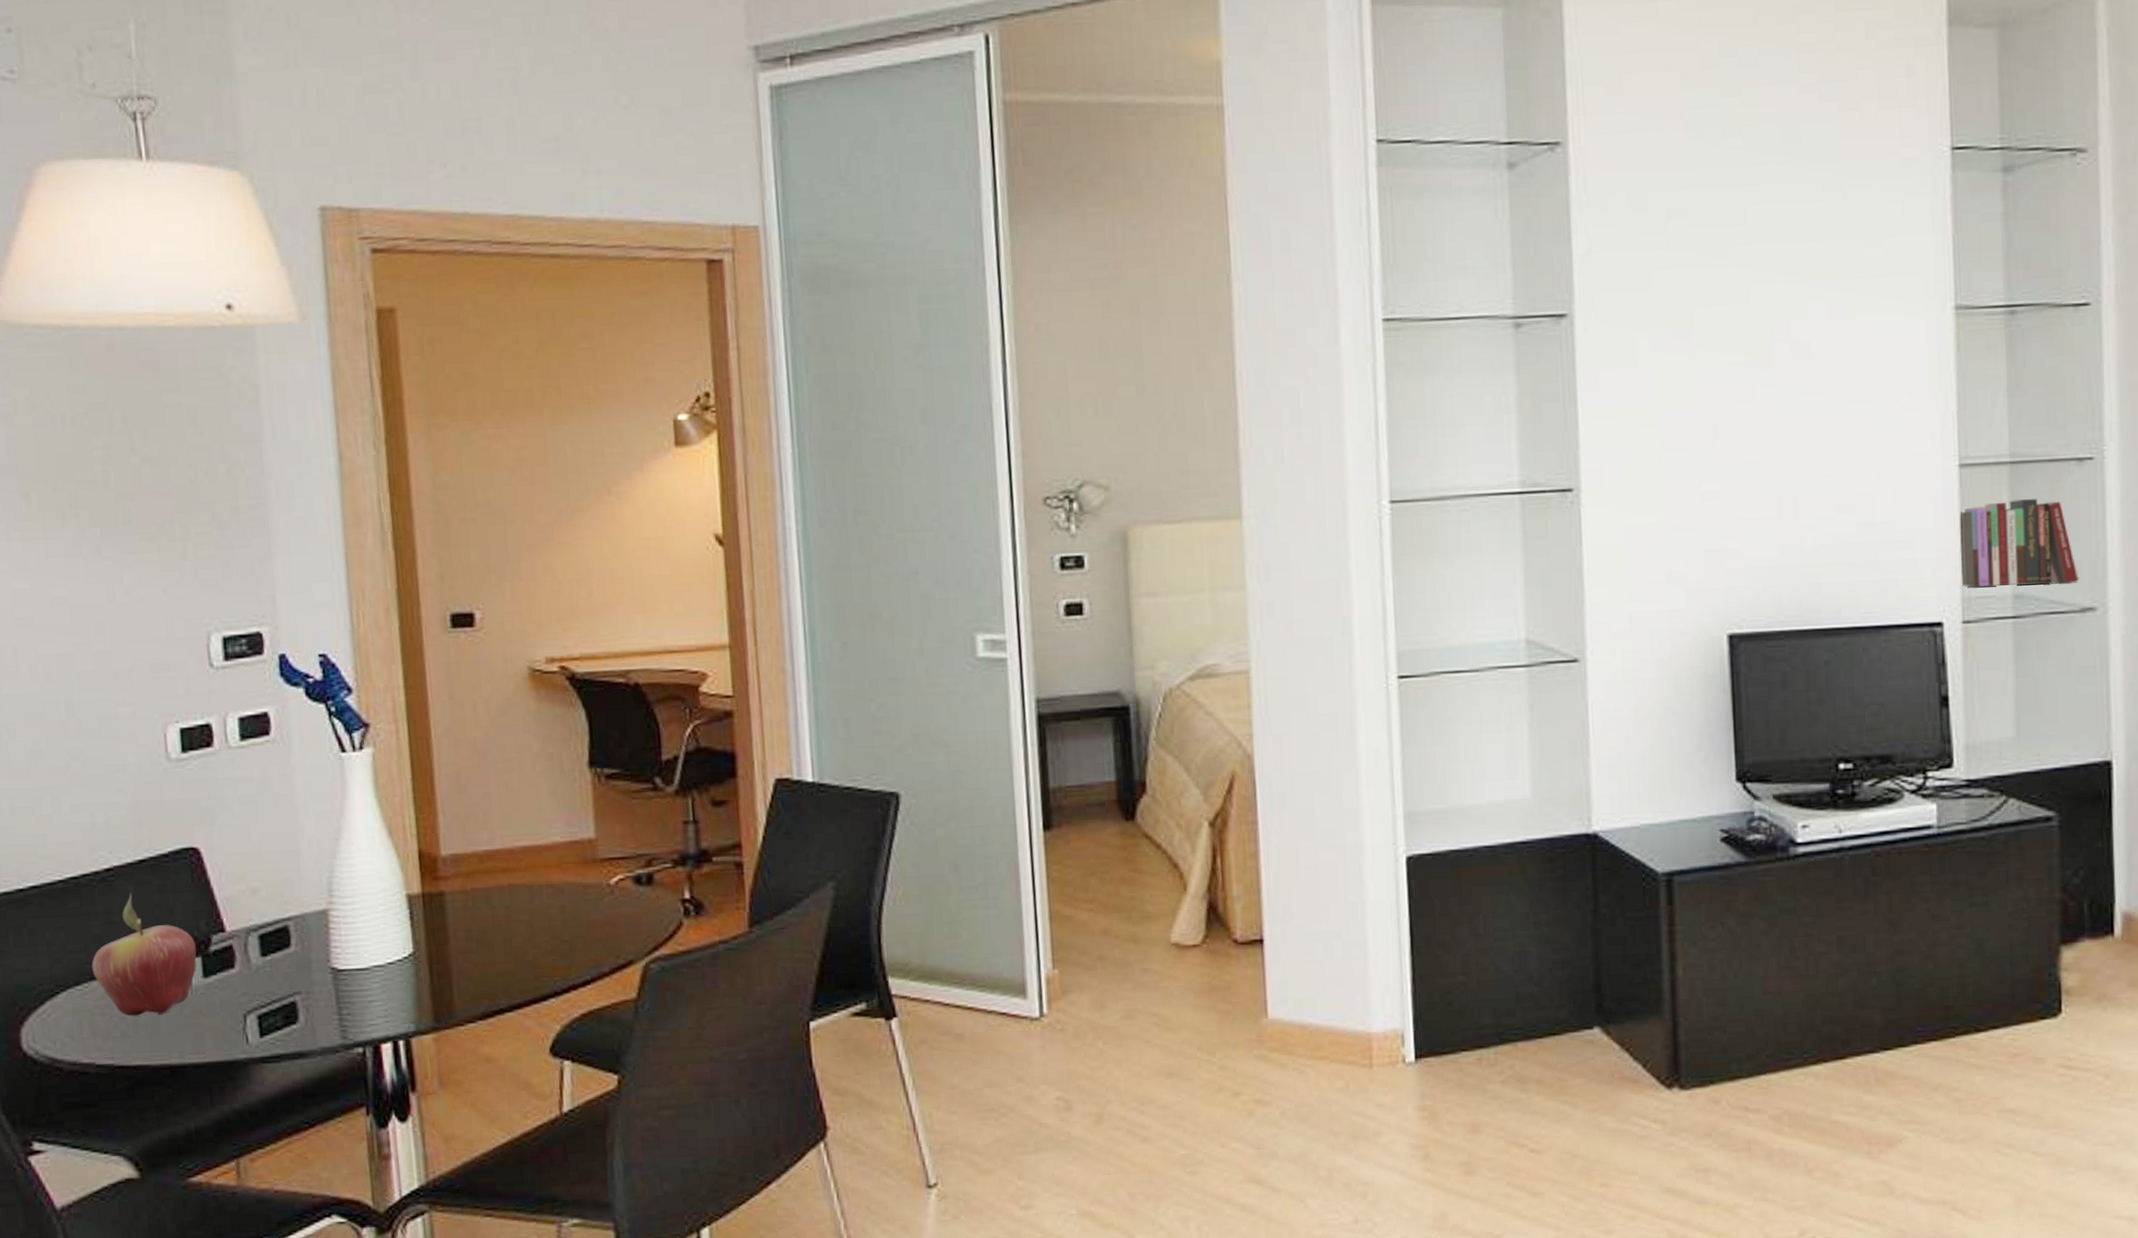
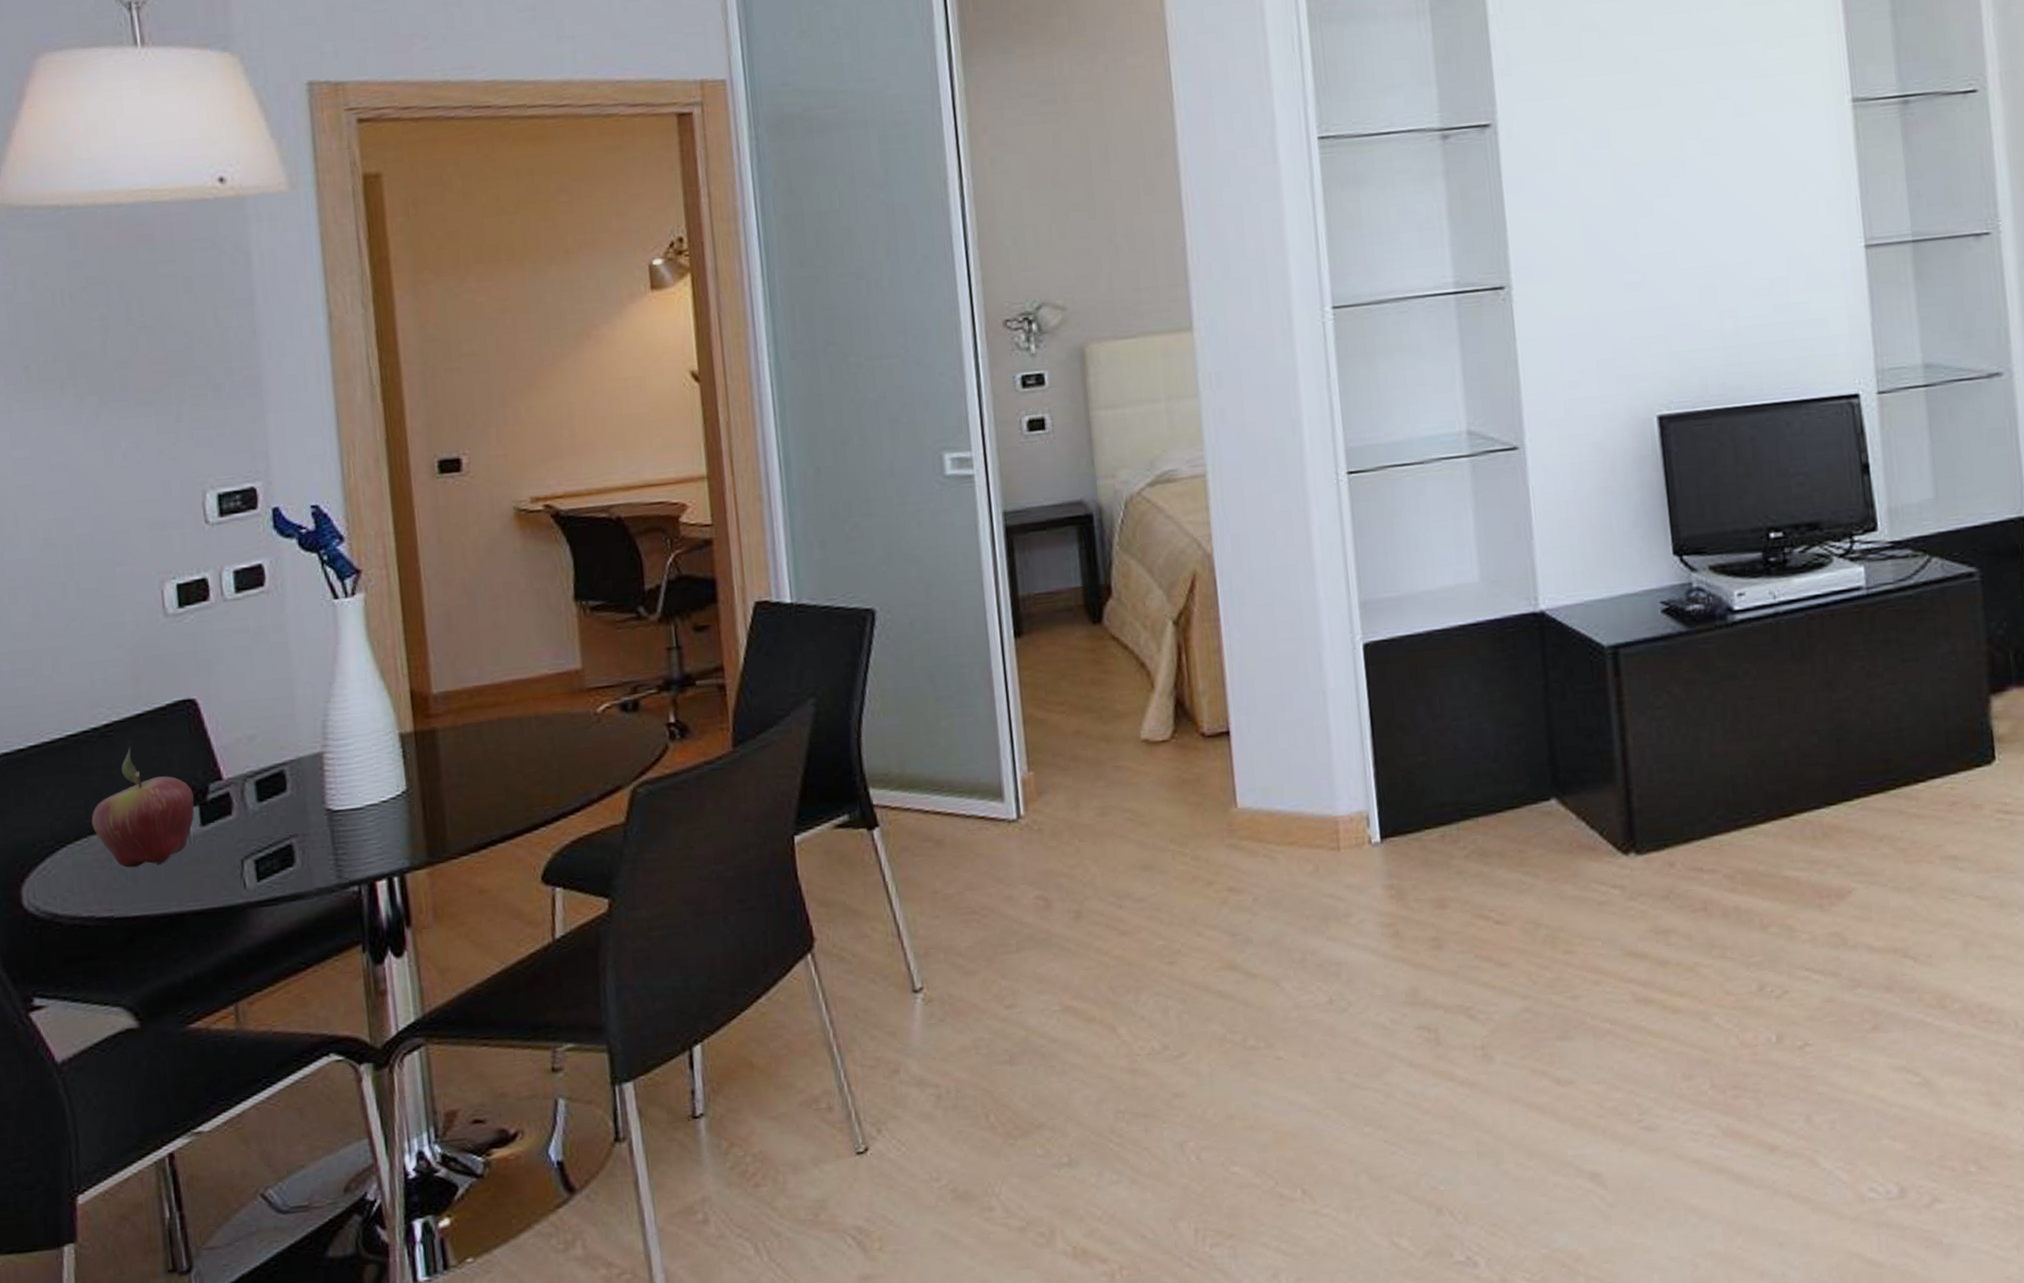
books: present [1961,499,2078,587] -> none [1870,274,1984,360]

